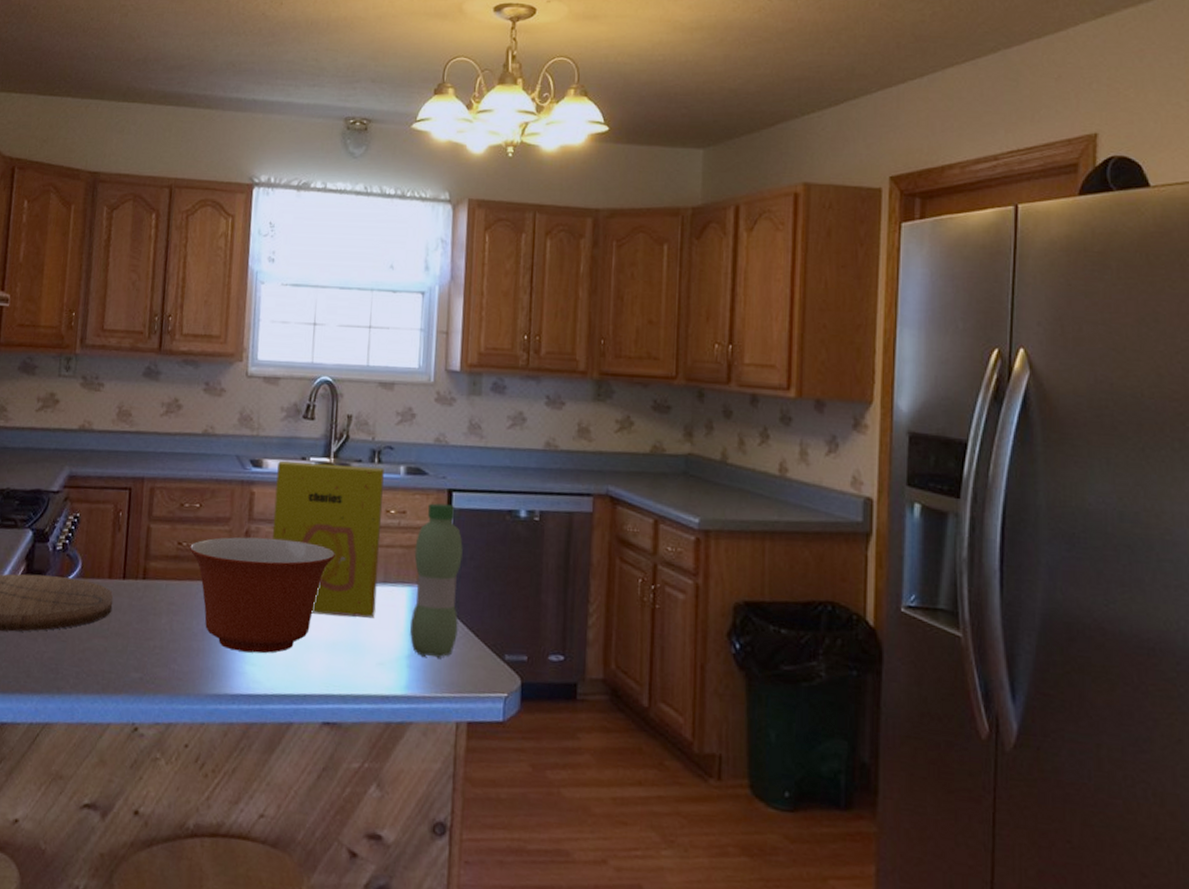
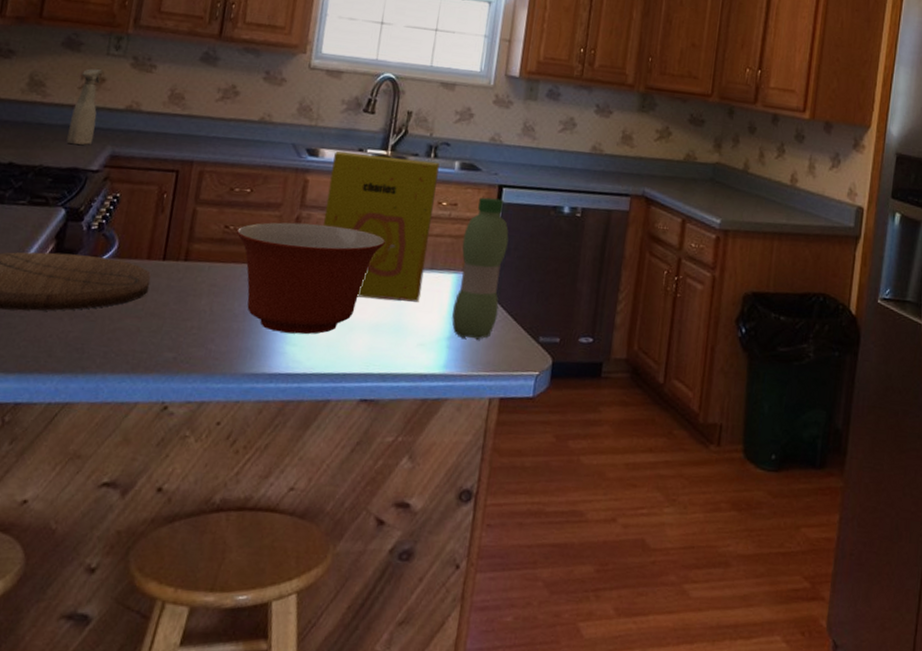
spray bottle: none [29,391,56,467] -> present [66,68,103,146]

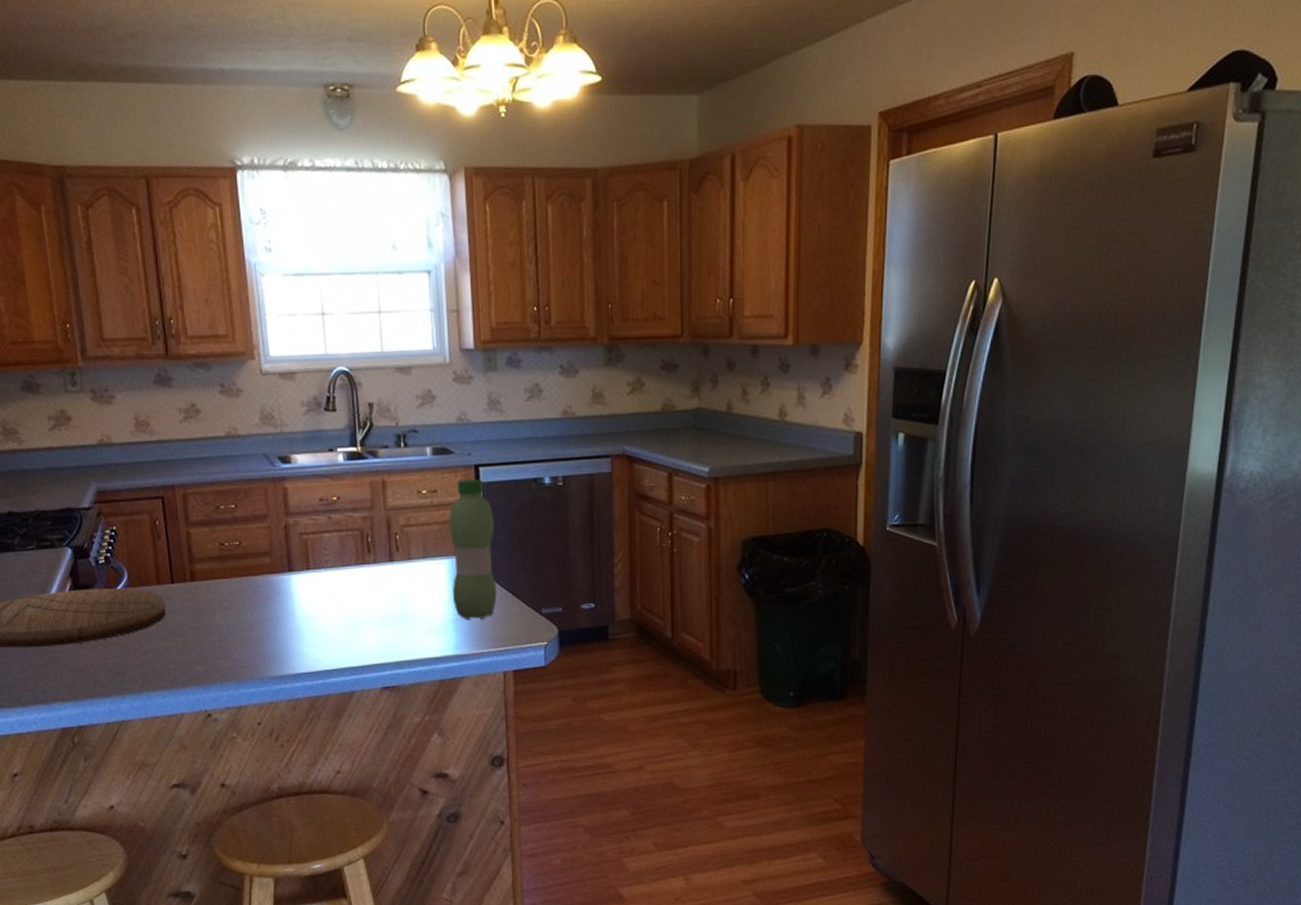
spray bottle: present [66,68,103,146] -> none [48,408,77,486]
mixing bowl: present [235,222,386,335] -> none [231,528,375,636]
cereal box: present [323,152,440,302] -> none [306,451,419,594]

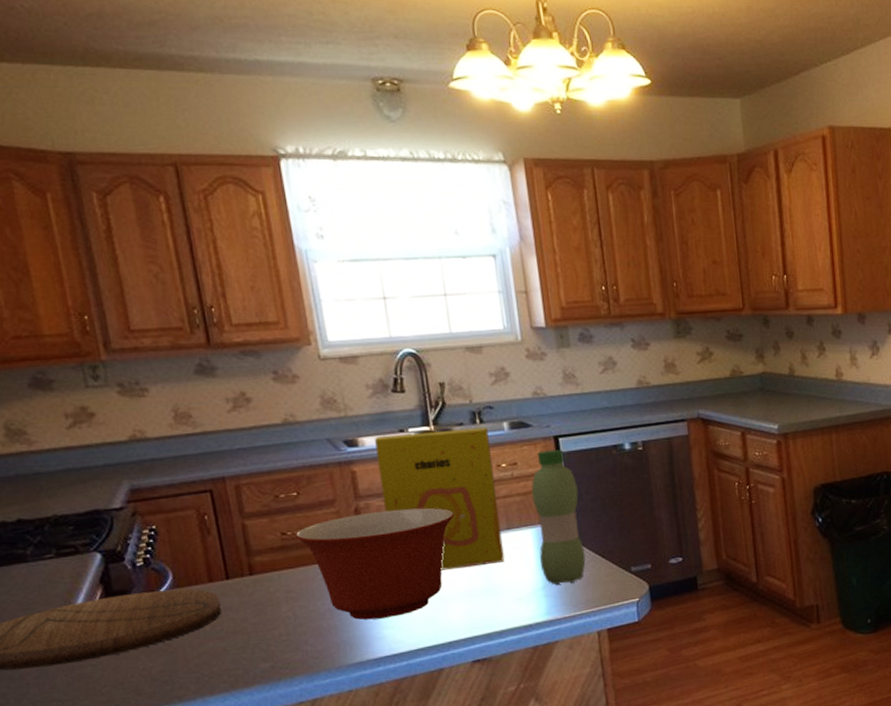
mixing bowl: none [231,528,375,636] -> present [295,507,456,620]
cereal box: none [306,451,419,594] -> present [375,427,505,571]

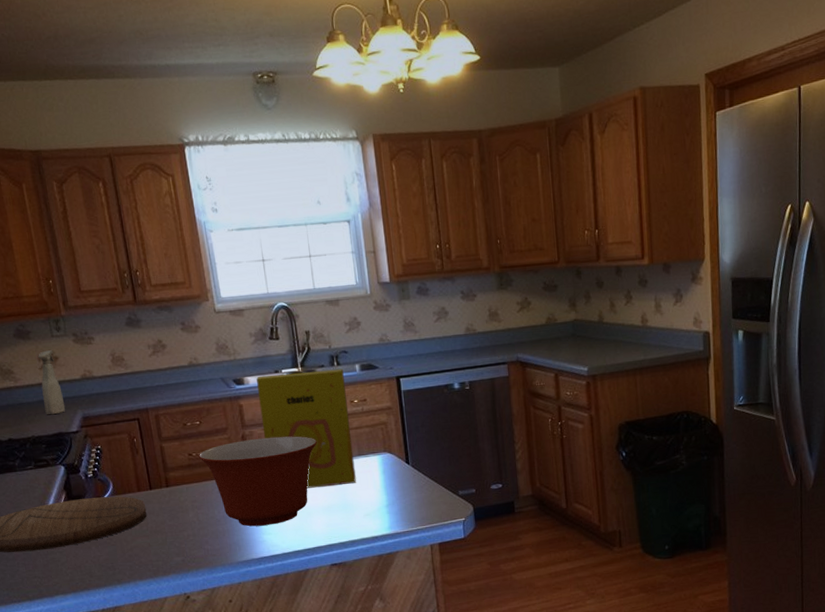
spray bottle: none [65,404,105,488] -> present [38,350,66,415]
water bottle: present [531,449,586,585] -> none [377,388,421,504]

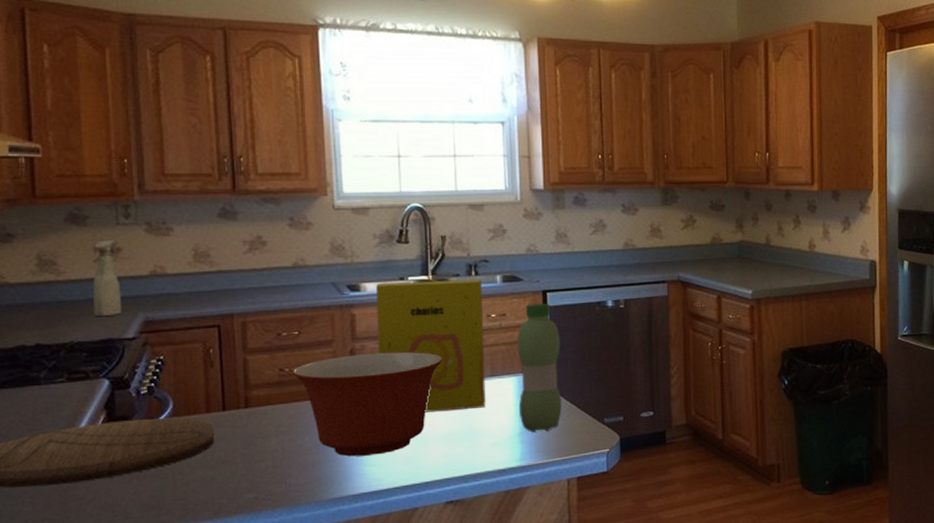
water bottle: none [377,388,421,504] -> present [517,303,562,432]

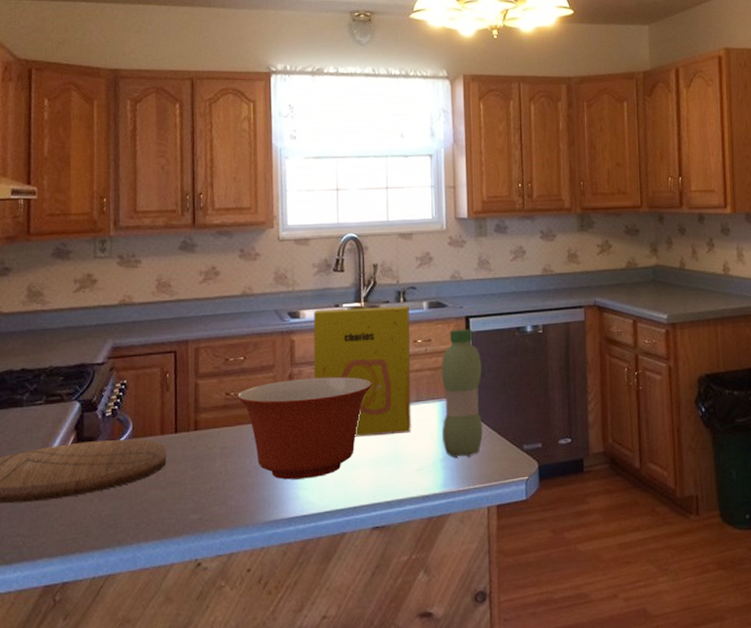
spray bottle: present [93,240,122,317] -> none [70,272,95,344]

